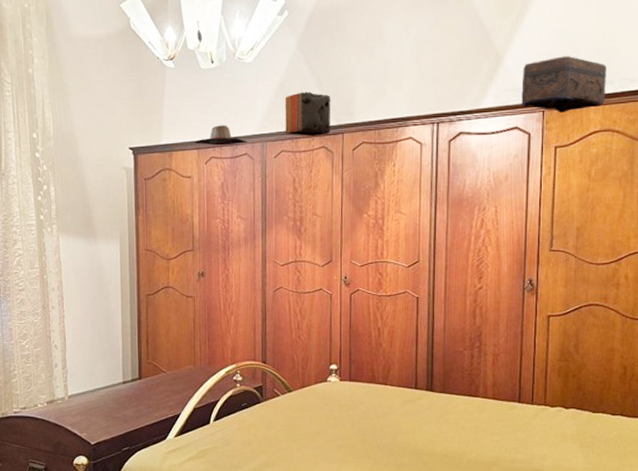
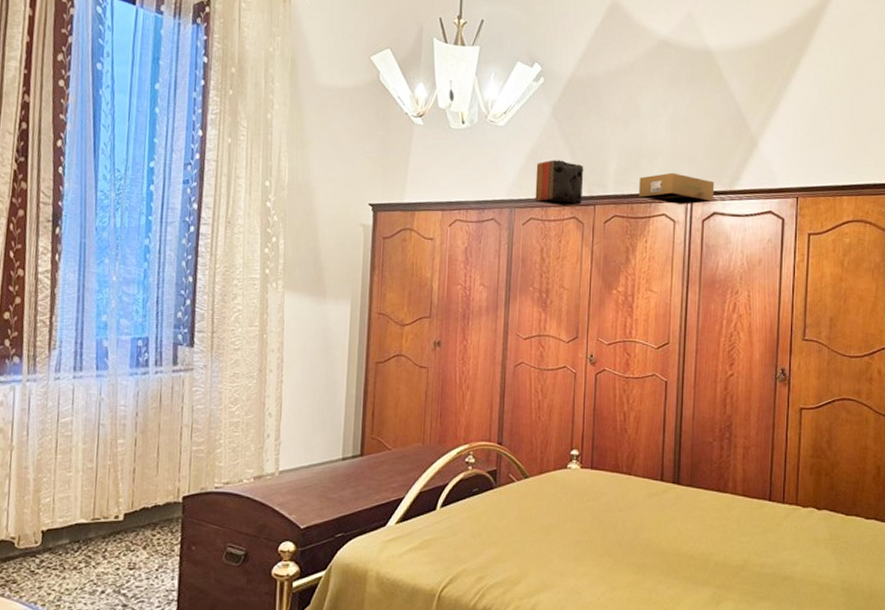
hat: present [194,125,248,146] -> none [439,187,495,209]
box: none [385,96,460,128] -> present [639,172,715,205]
decorative box: present [521,56,606,114] -> none [776,144,859,201]

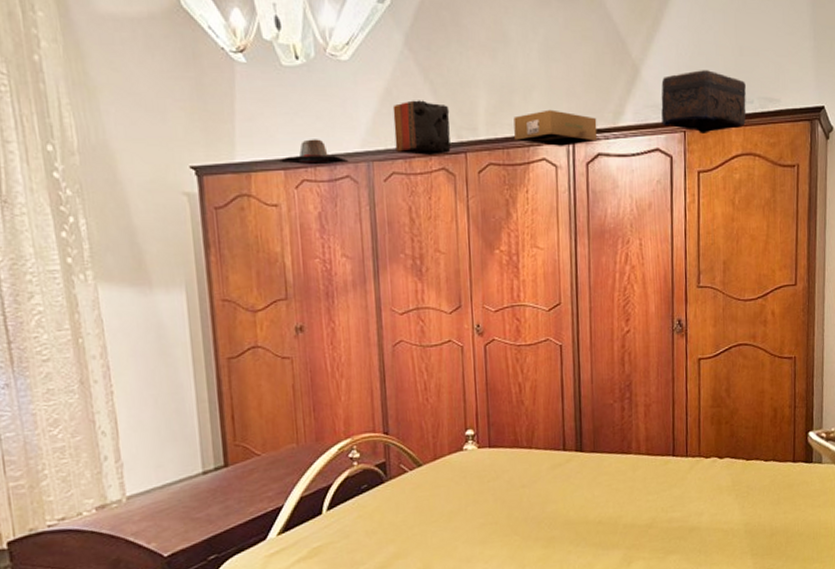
hat: none [439,187,495,209] -> present [279,139,349,166]
decorative box: none [776,144,859,201] -> present [661,70,746,135]

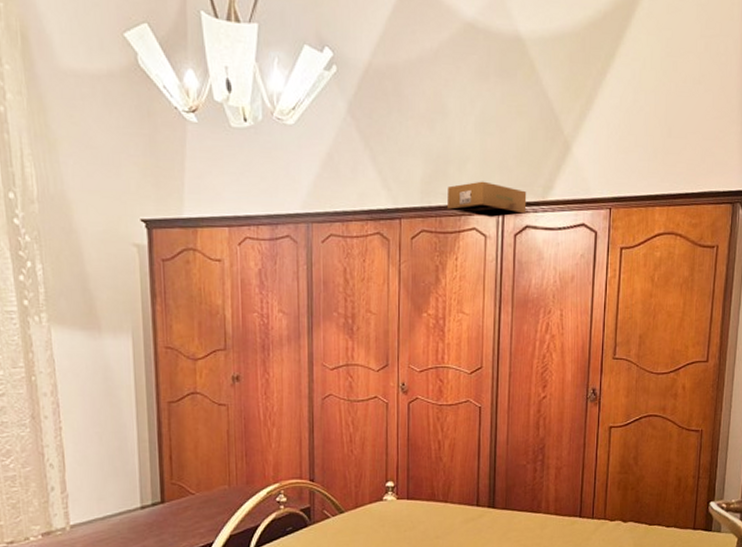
hat: present [279,139,349,166] -> none [224,198,290,224]
decorative box: present [392,100,451,156] -> none [333,166,387,221]
decorative box: present [661,70,746,135] -> none [589,149,672,213]

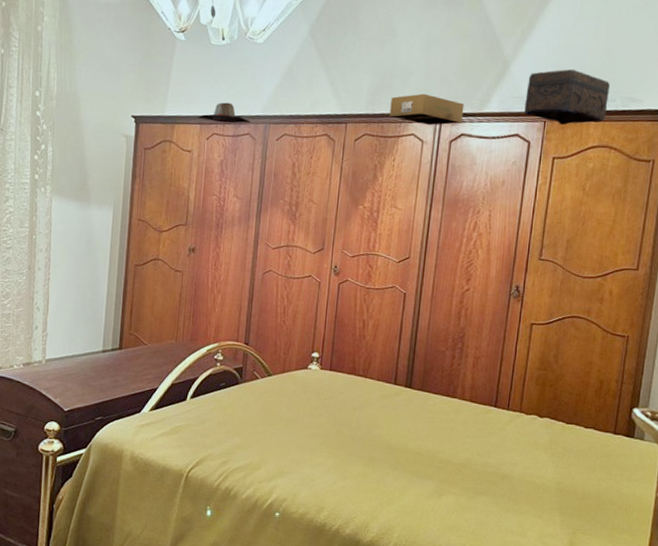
hat: none [224,198,290,224] -> present [198,102,251,124]
decorative box: none [589,149,672,213] -> present [524,69,610,126]

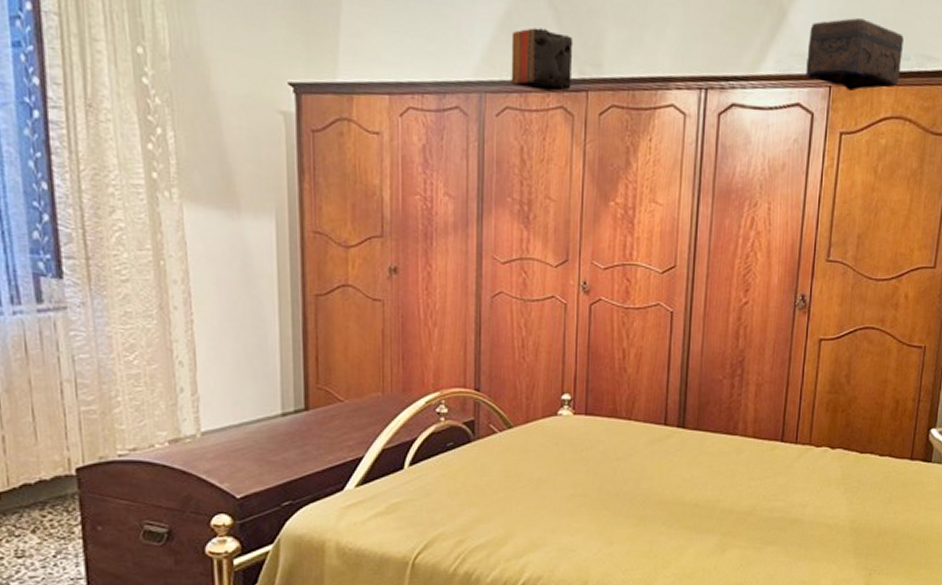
hat: present [198,102,251,124] -> none [385,62,460,93]
decorative box: none [289,78,338,124] -> present [511,28,573,92]
box: present [390,93,464,126] -> none [642,50,734,94]

